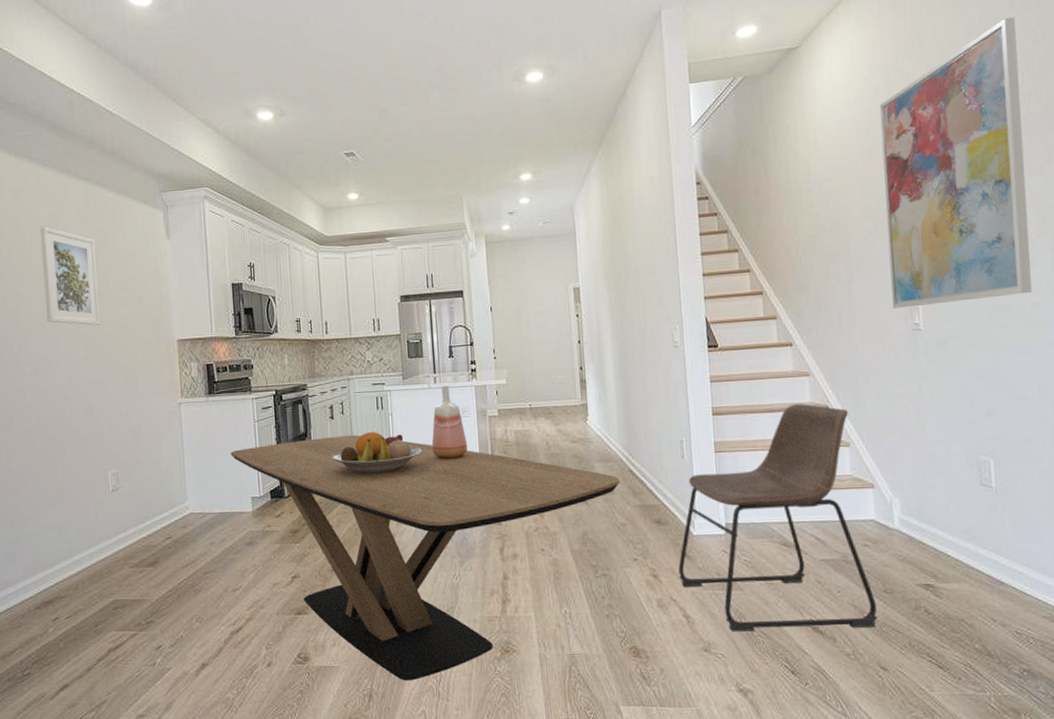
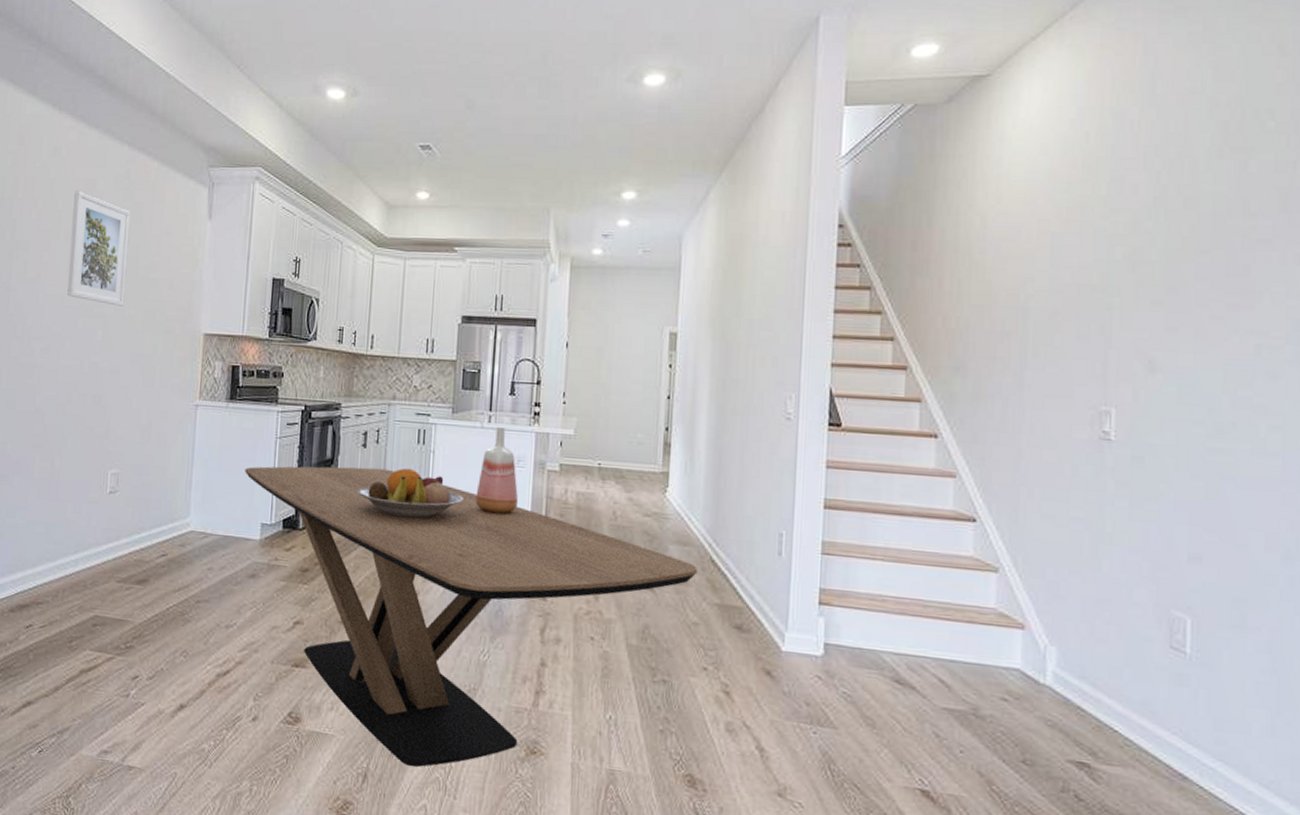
chair: present [678,403,878,632] -> none [757,509,1010,805]
wall art: present [879,16,1032,309] -> none [1075,63,1286,414]

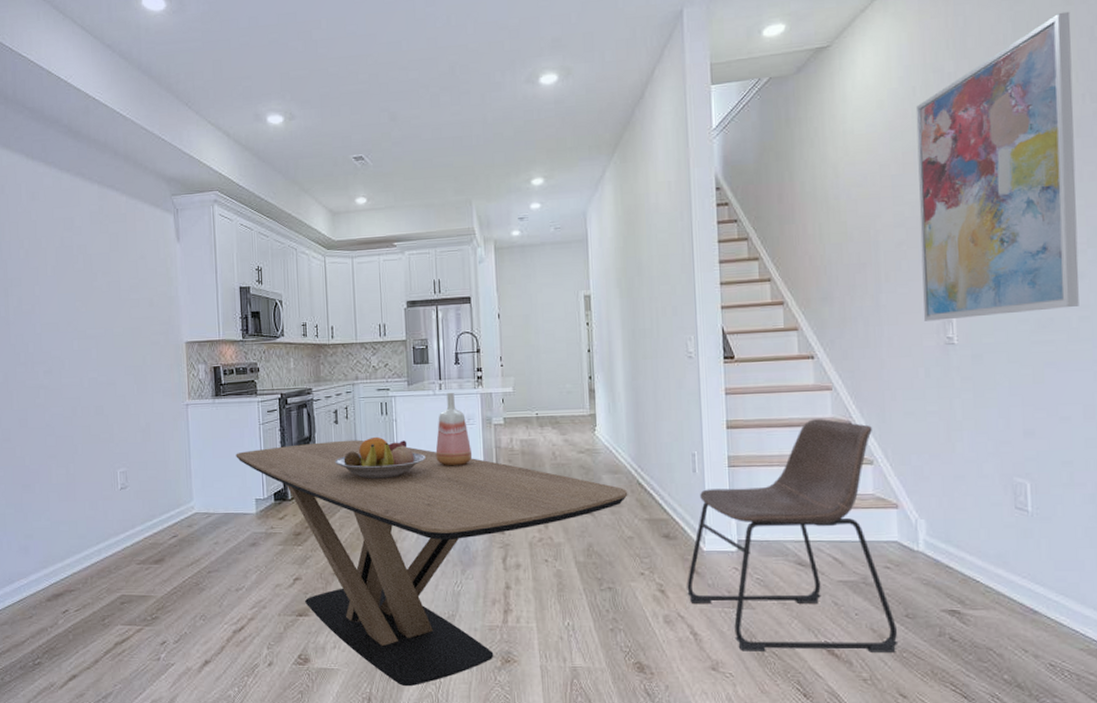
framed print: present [67,190,131,306] -> none [55,228,112,327]
chair: none [757,509,1010,805] -> present [687,419,899,652]
wall art: none [1075,63,1286,414] -> present [915,11,1079,321]

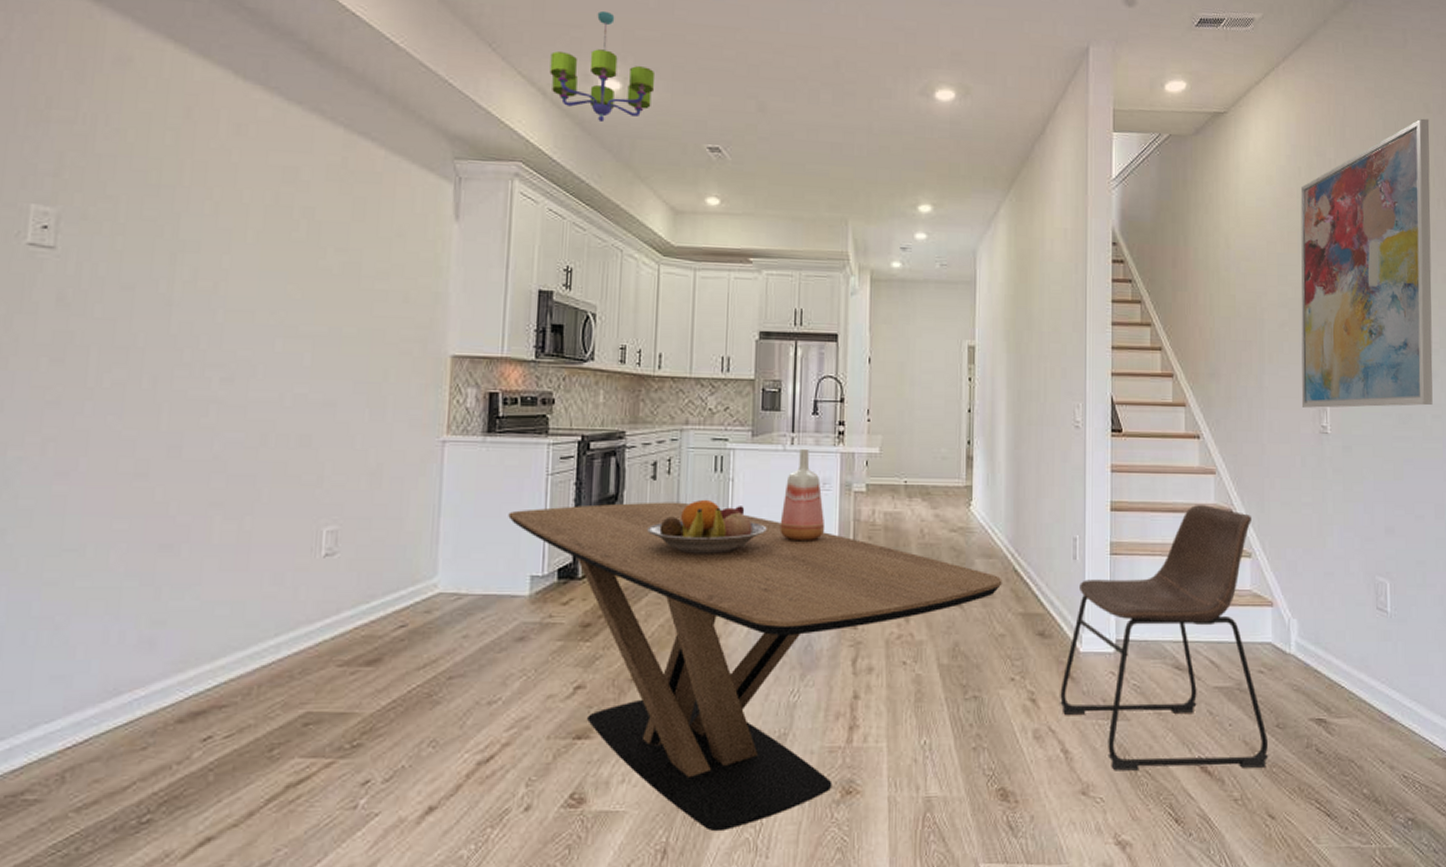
chandelier: none [230,61,309,150] -> present [549,10,656,121]

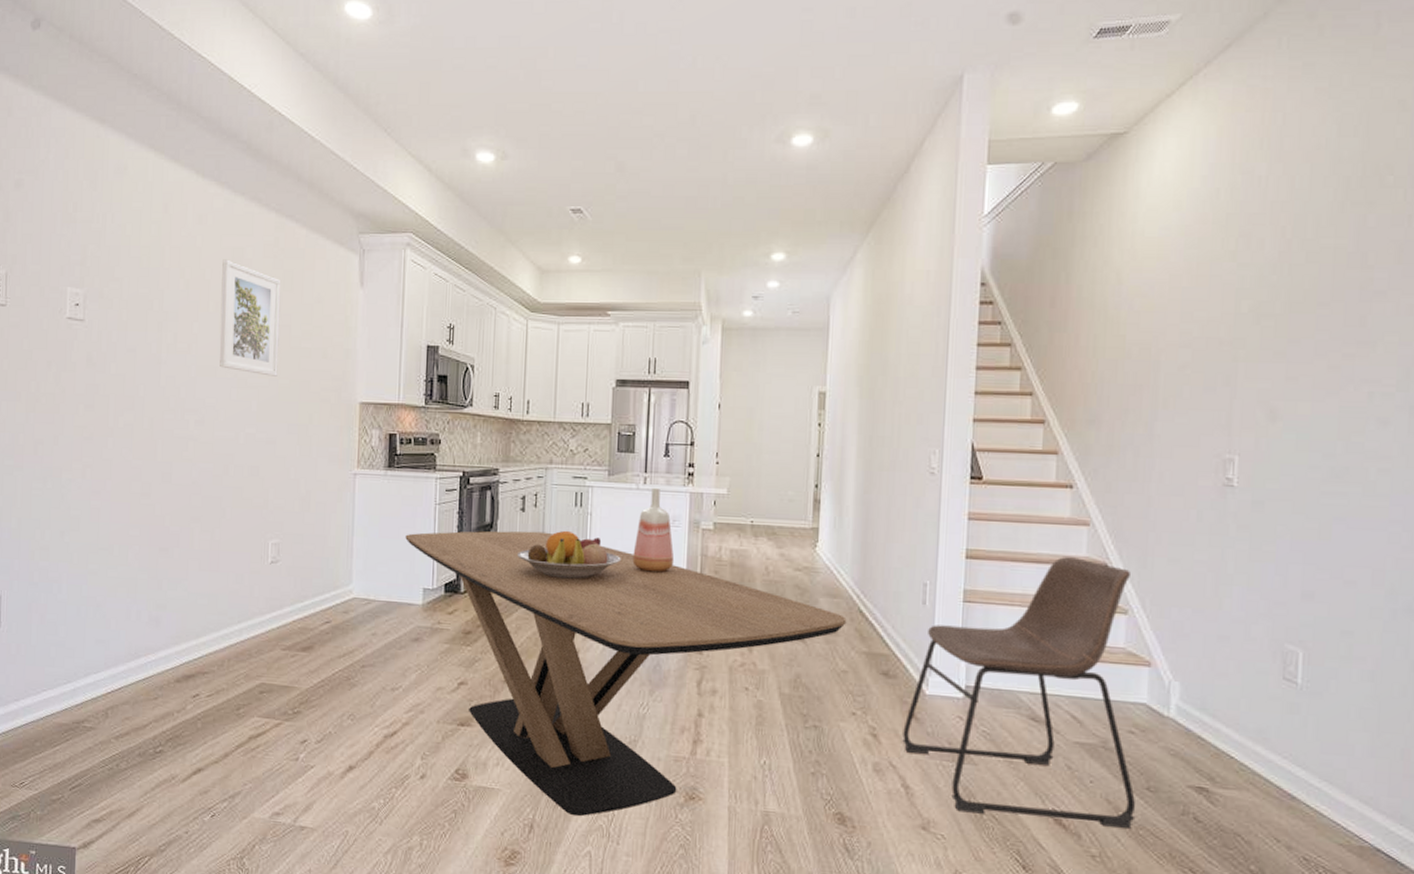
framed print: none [259,179,349,324] -> present [220,259,281,376]
chandelier: present [549,10,656,121] -> none [434,88,524,192]
wall art: present [1300,118,1433,408] -> none [1201,118,1405,459]

